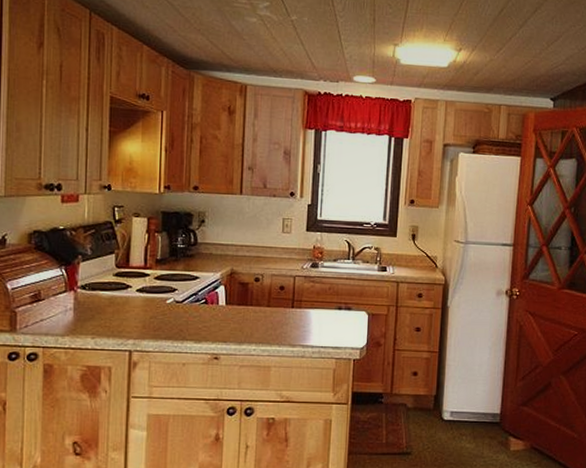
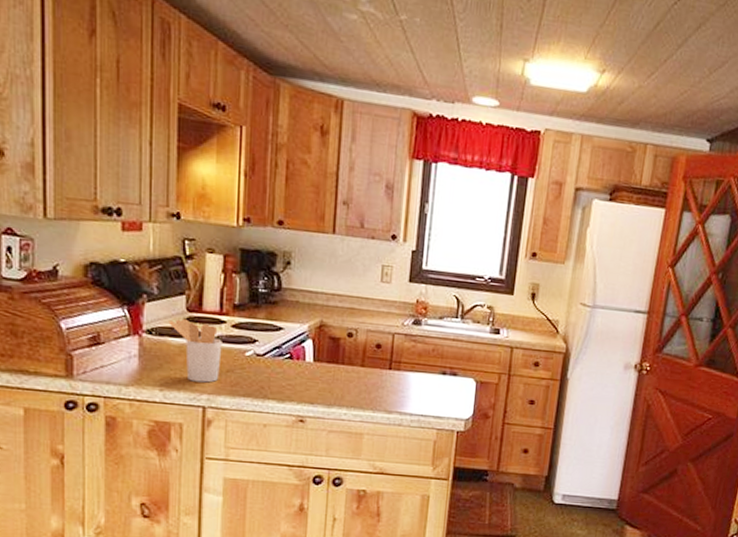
utensil holder: none [100,274,146,329] -> present [168,318,222,383]

